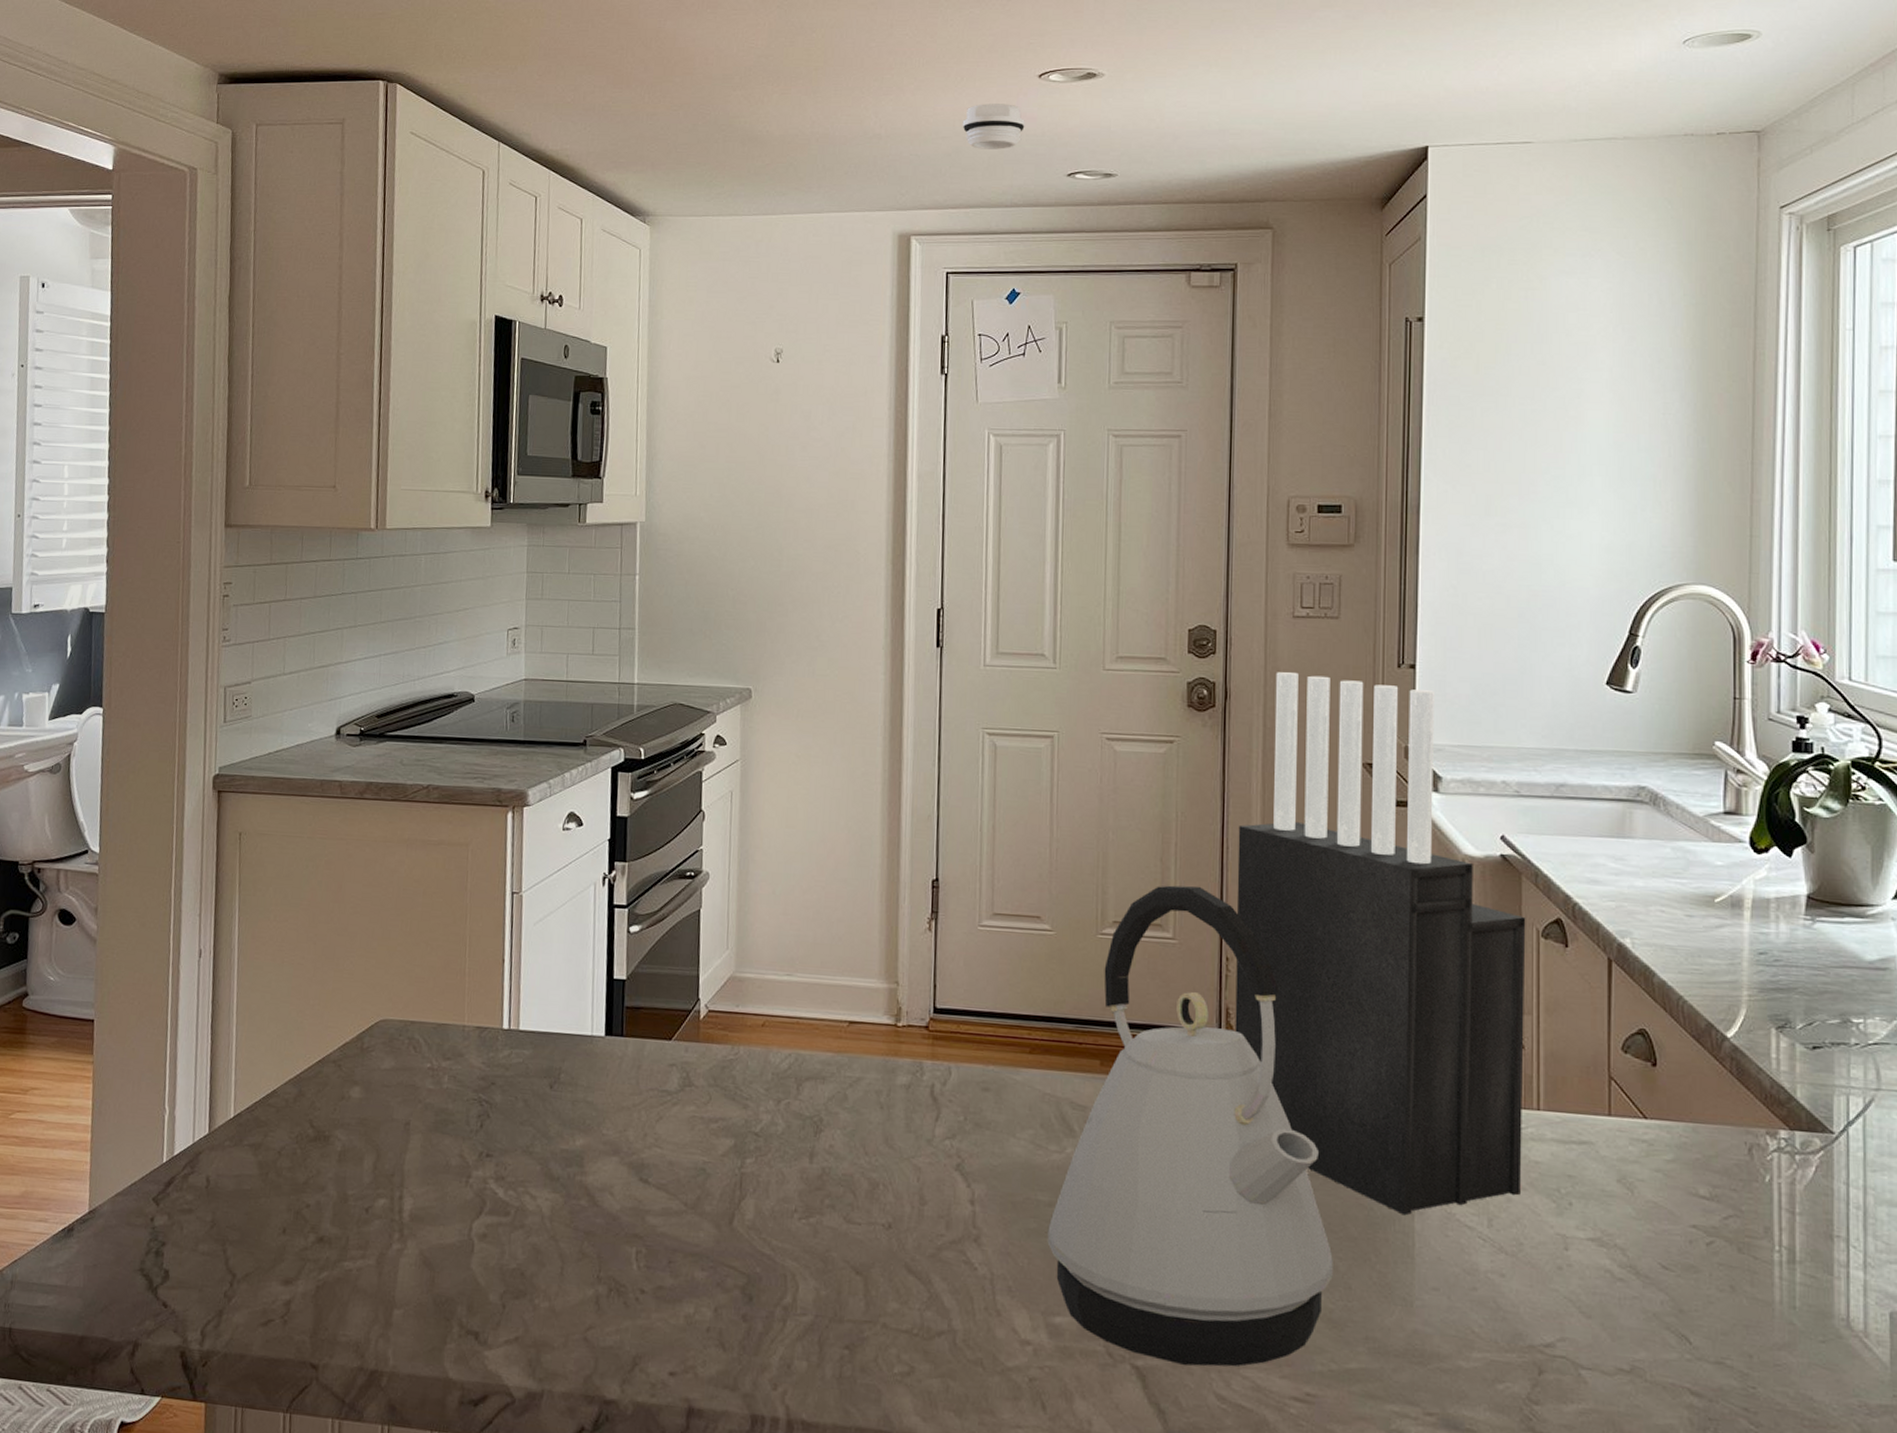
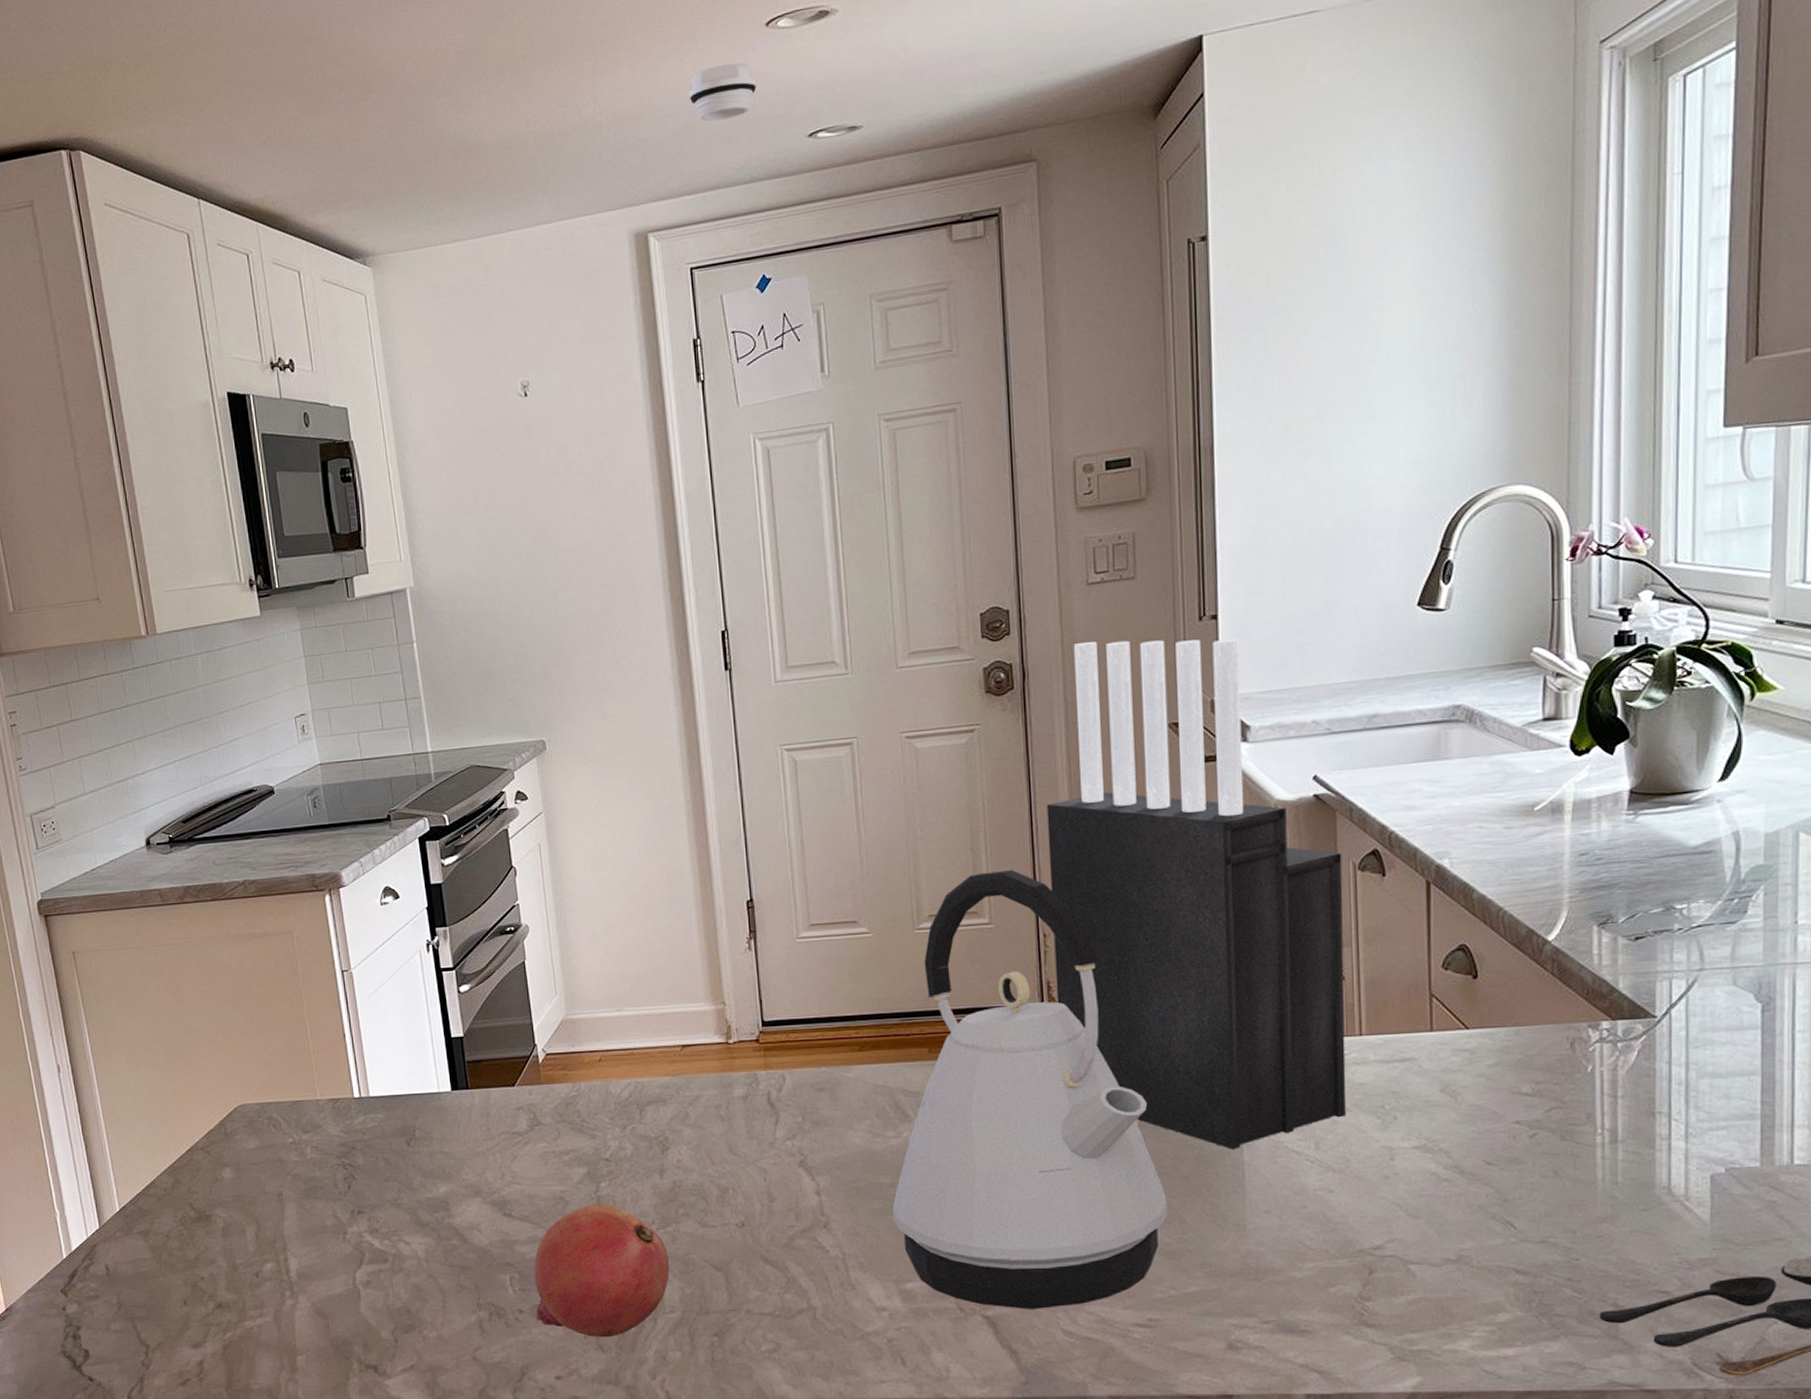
fruit: none [658,1180,808,1335] -> present [533,1203,670,1338]

